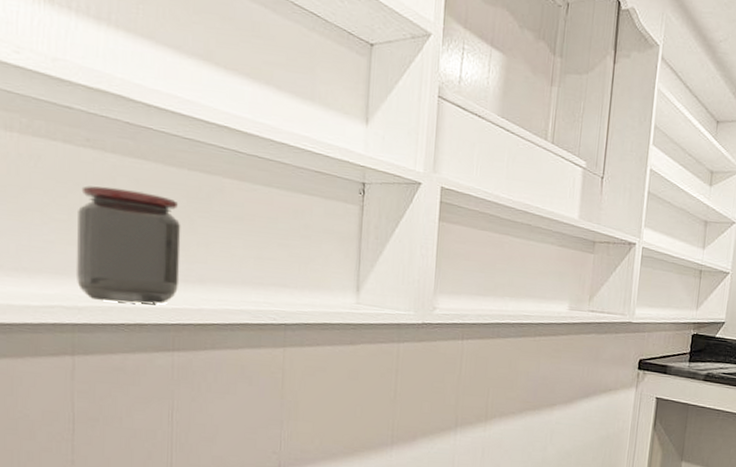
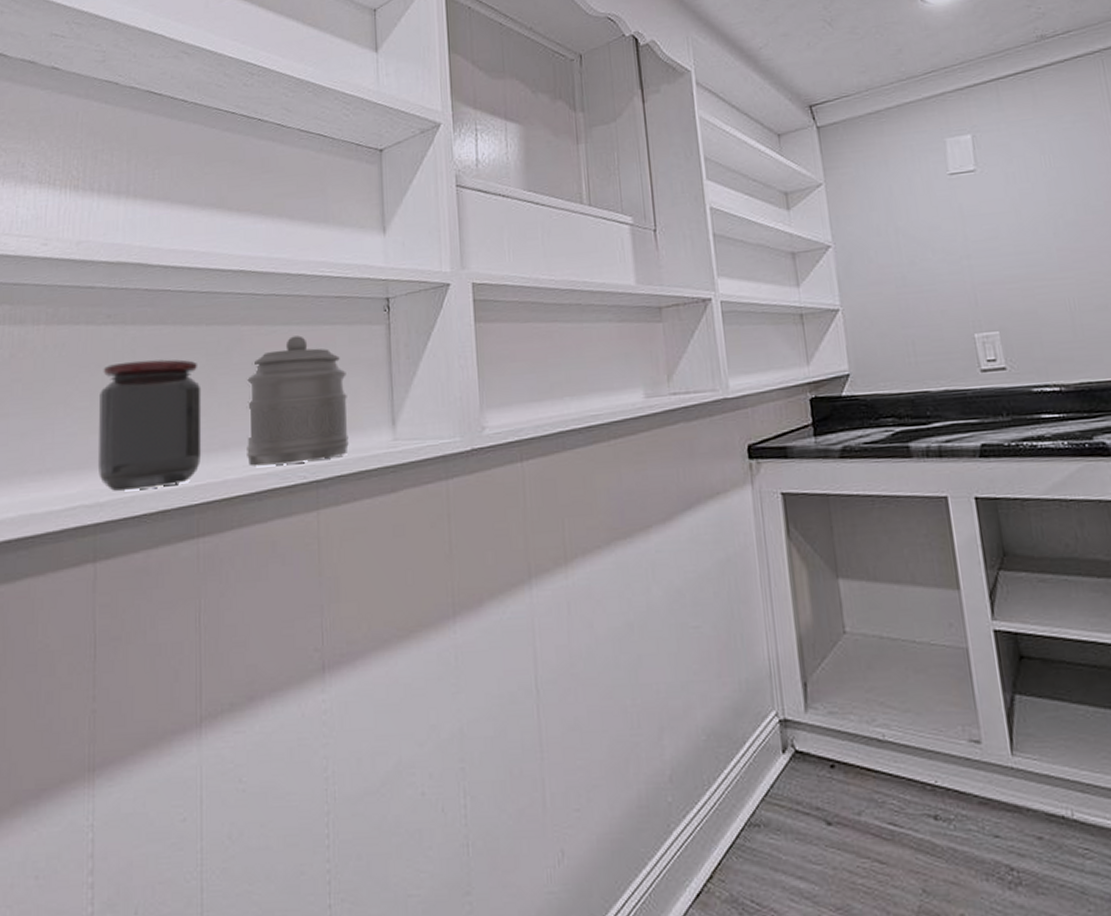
jar: none [222,197,320,309] -> present [246,335,349,467]

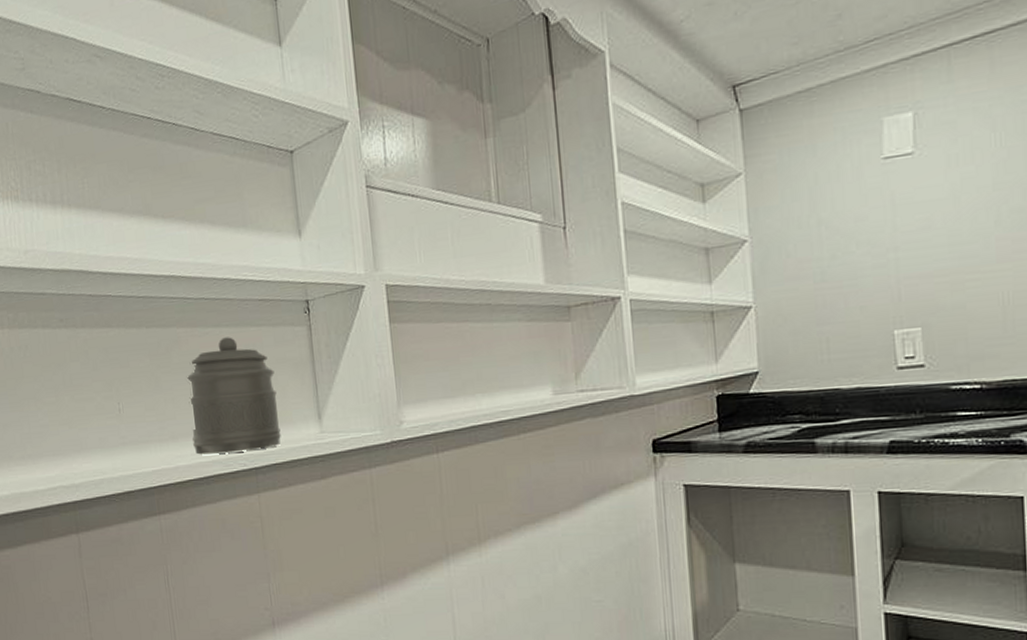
jar: present [97,359,202,492] -> none [62,359,155,476]

